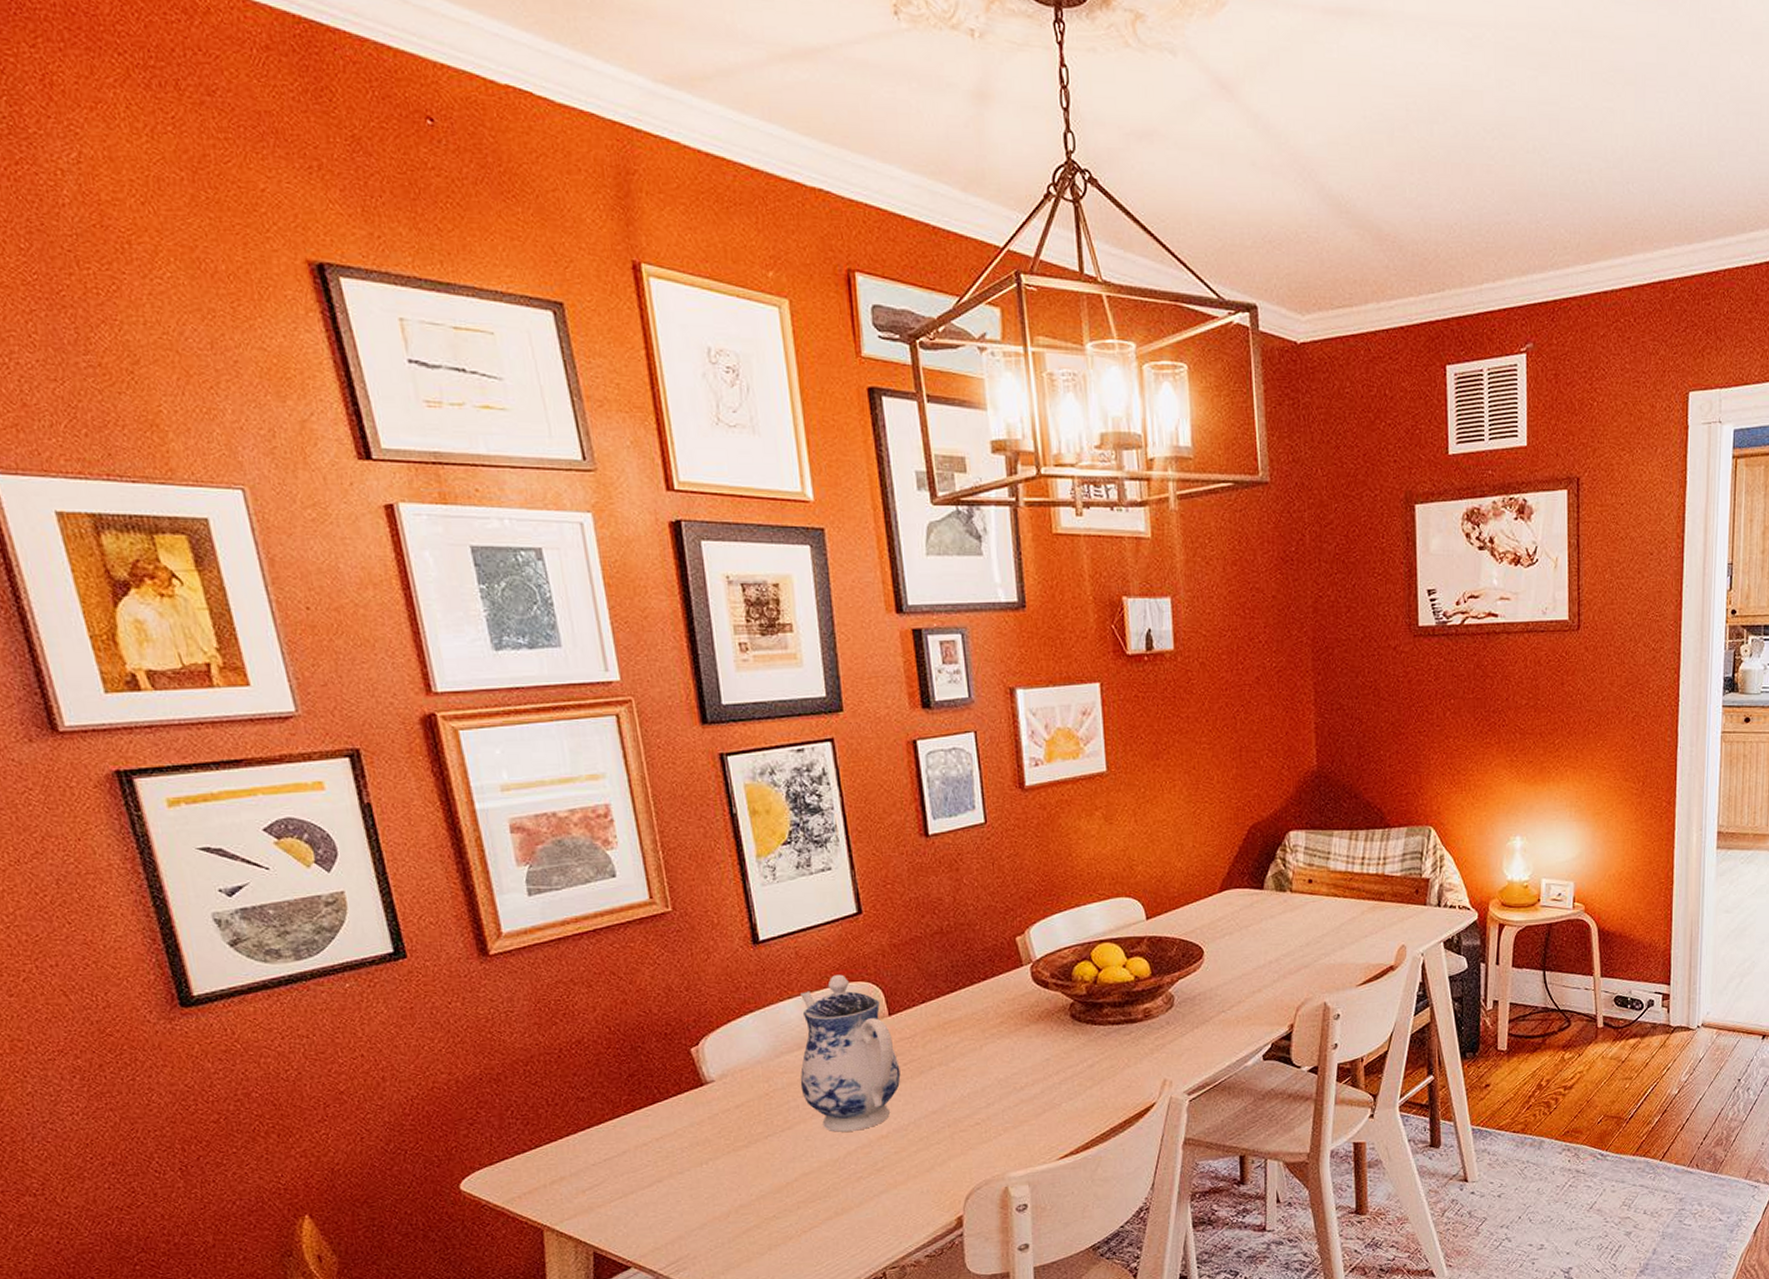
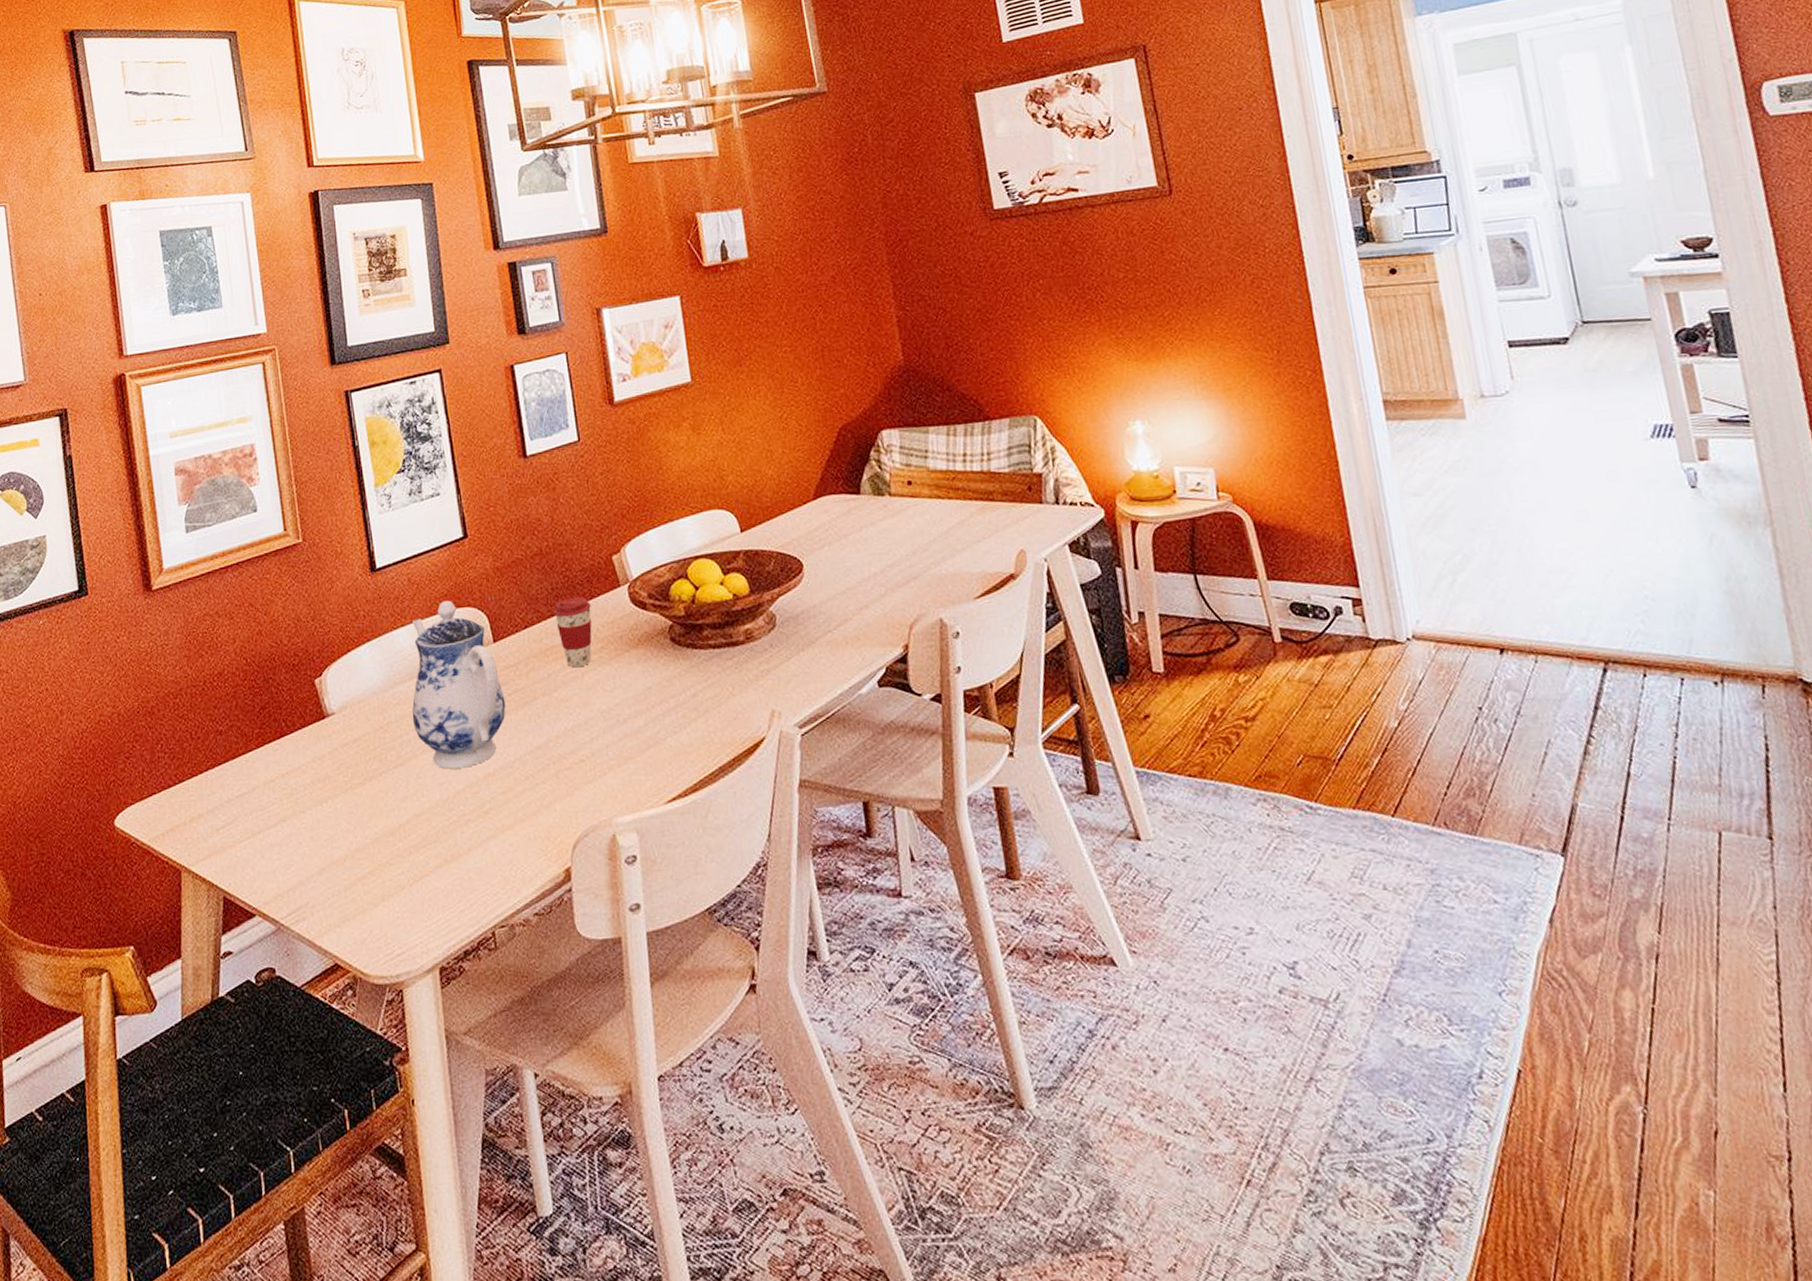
coffee cup: none [953,974,992,1040] -> present [553,596,592,668]

